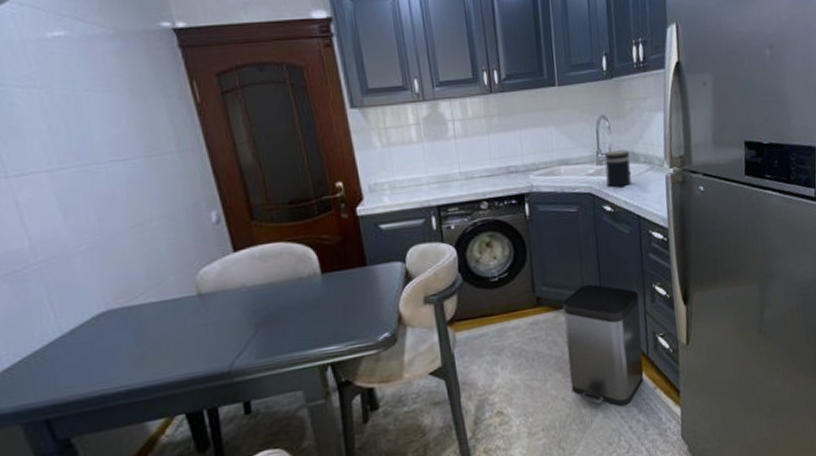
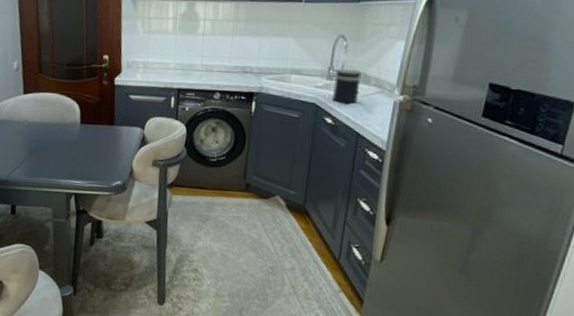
pedal bin: present [563,284,644,407] -> none [261,184,342,298]

